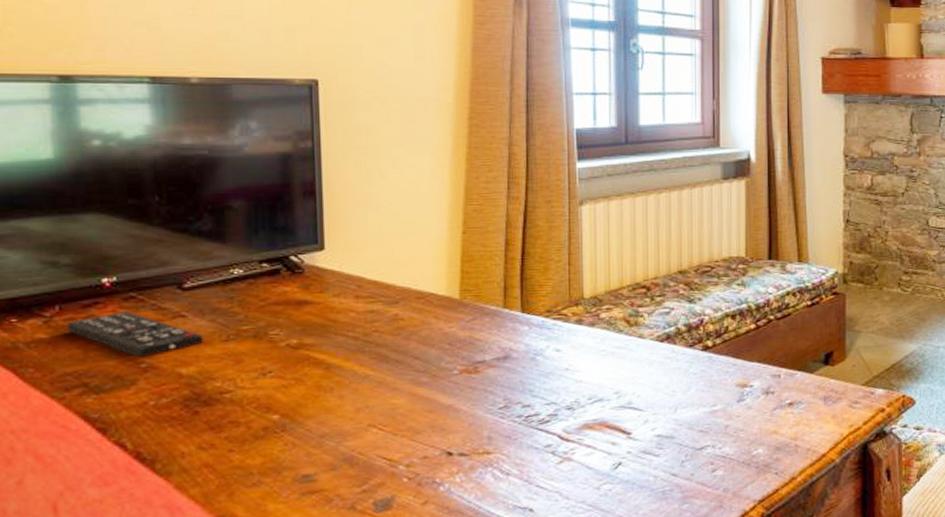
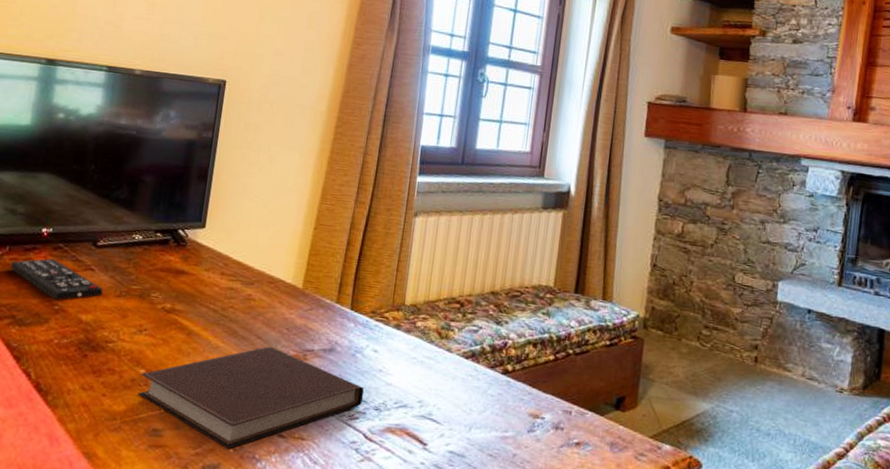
notebook: none [275,365,552,479] -> present [138,346,365,449]

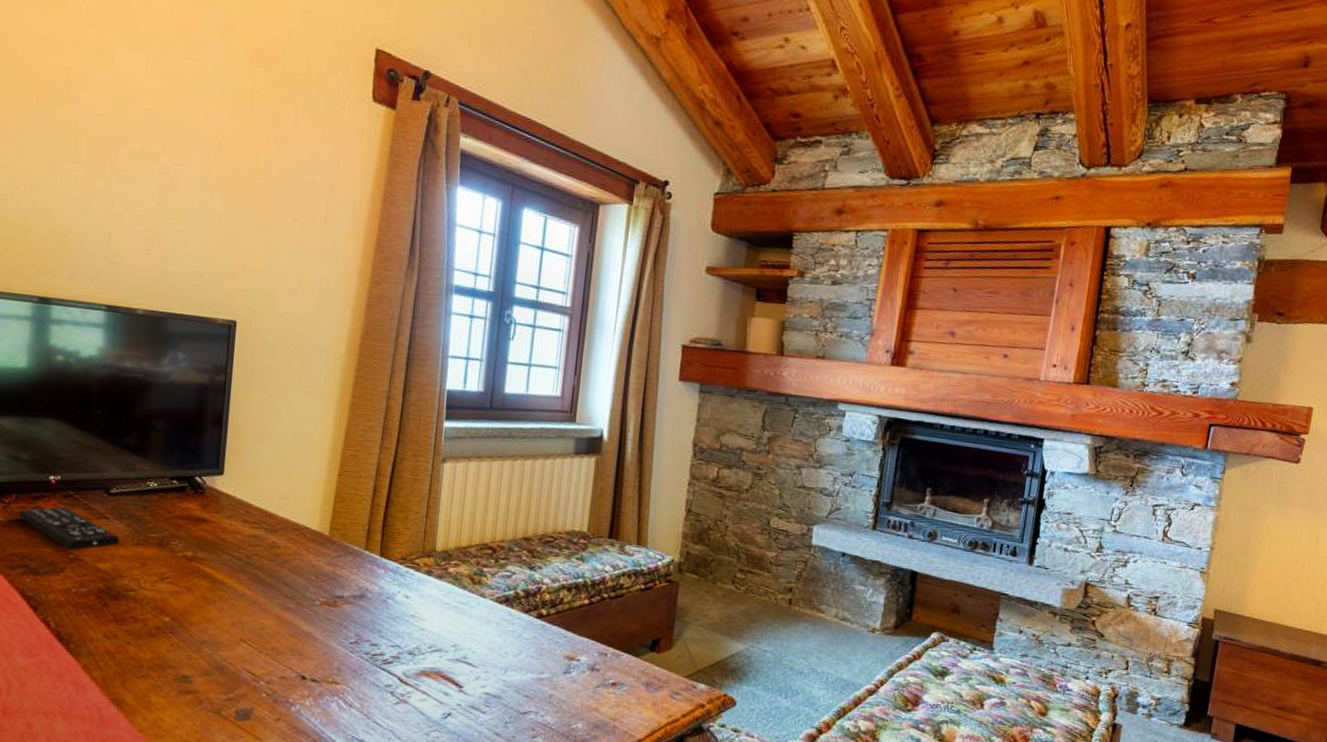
notebook: present [138,346,365,449] -> none [164,593,398,694]

